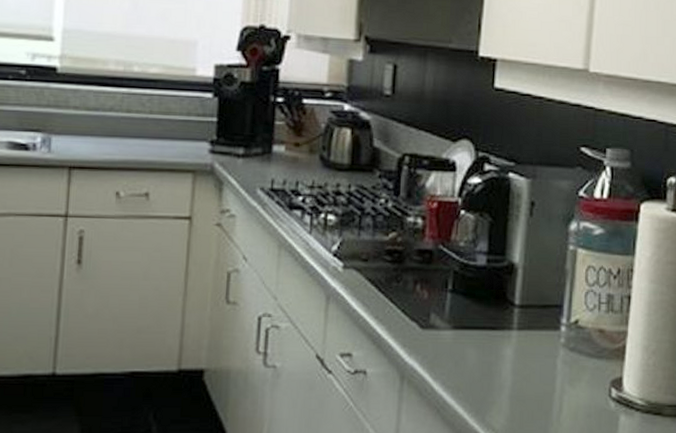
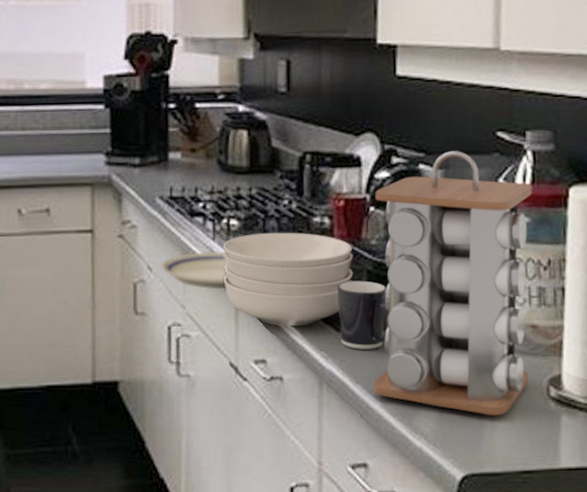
plate: none [256,244,322,283] -> present [161,251,227,290]
bowl: none [316,229,442,322] -> present [222,232,354,327]
mug: none [424,280,471,347] -> present [336,280,389,349]
spice rack: none [452,162,609,414] -> present [374,151,533,415]

